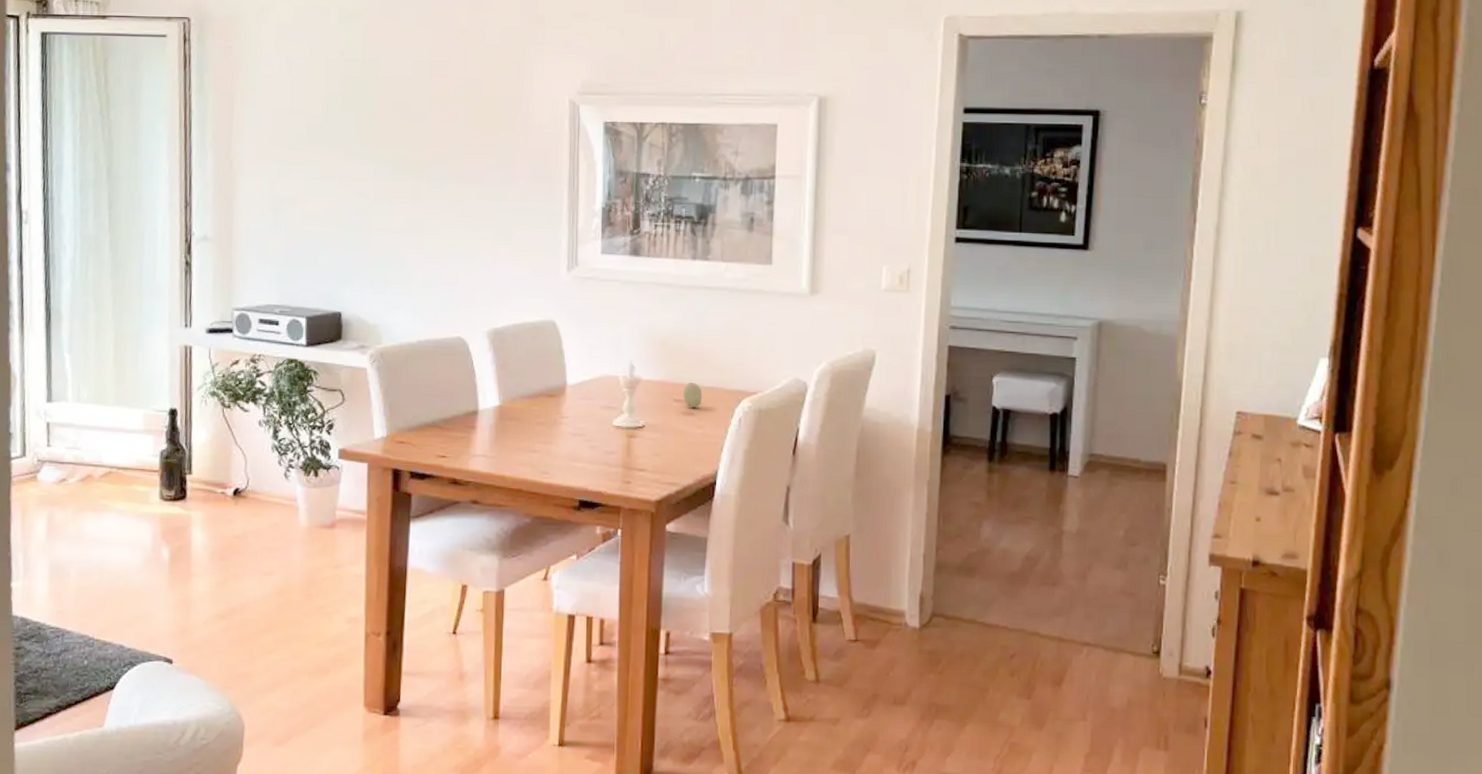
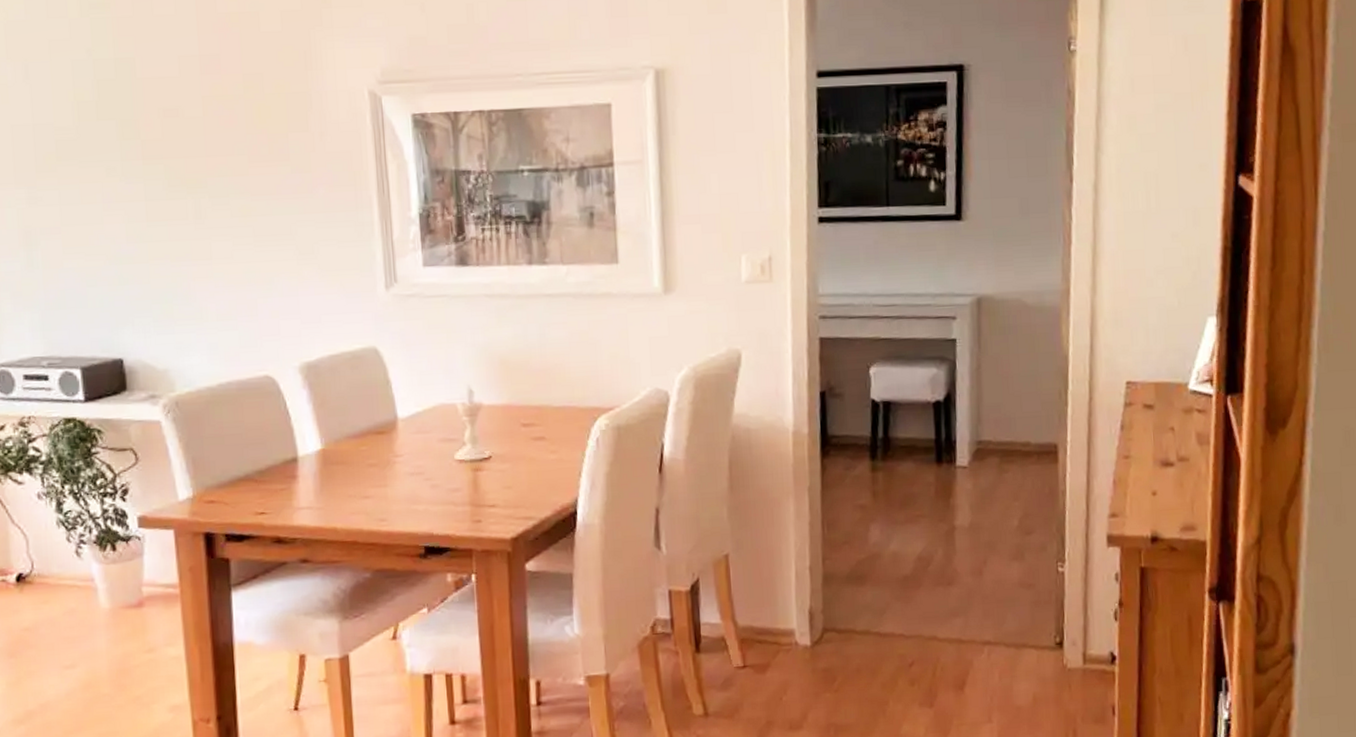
fruit: present [682,383,703,408] -> none [530,403,554,431]

